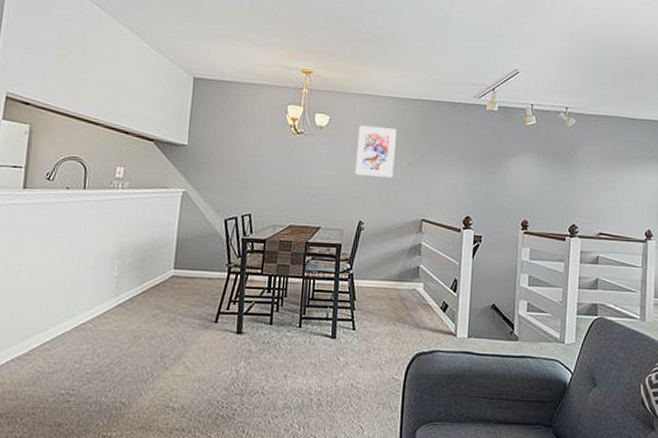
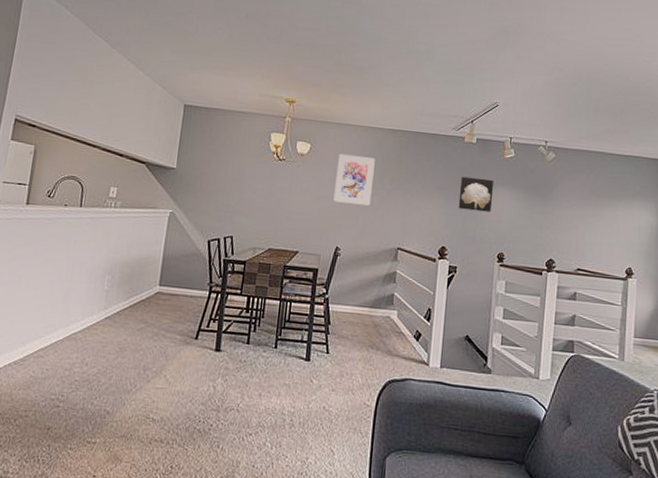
wall art: none [481,145,517,180] -> present [458,176,494,213]

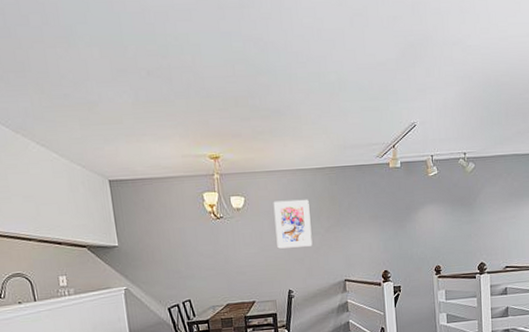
wall art: present [458,176,494,213] -> none [391,199,423,233]

